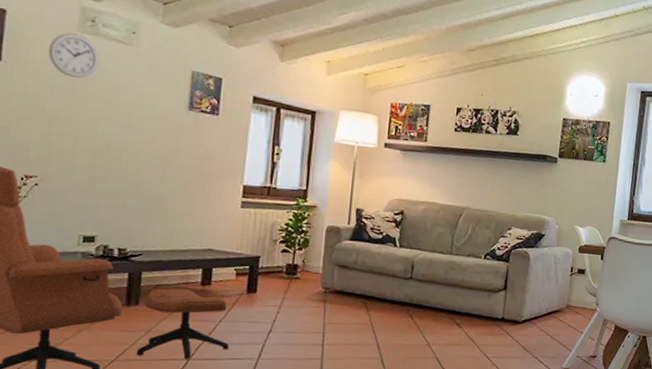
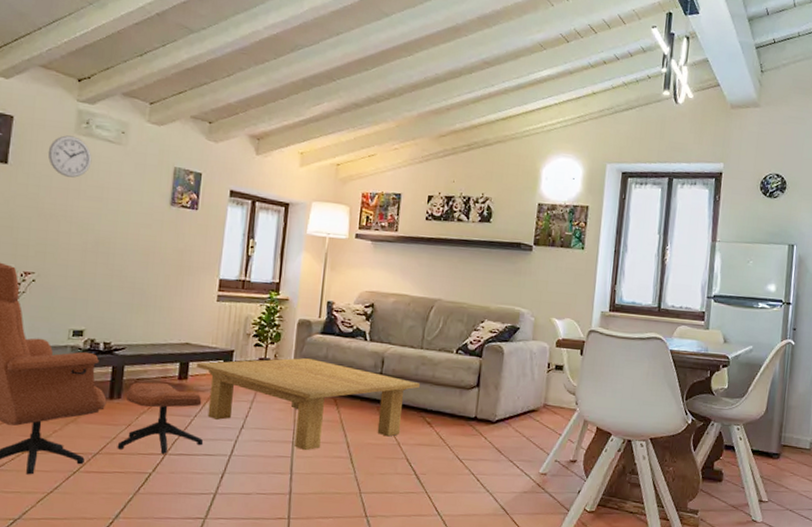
coffee table: none [221,263,449,353] -> present [197,357,420,451]

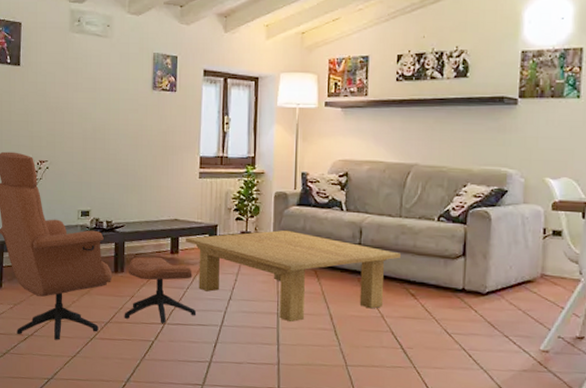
wall clock: present [47,135,92,178] -> none [50,34,85,72]

